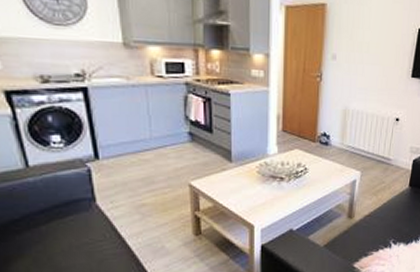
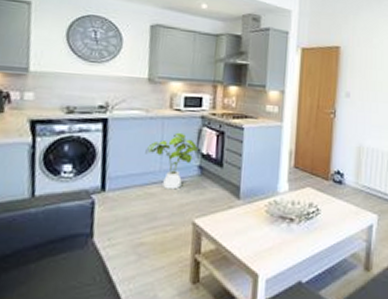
house plant: none [133,100,188,156] -> present [145,132,200,190]

